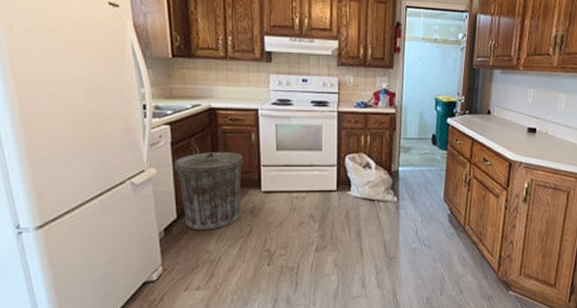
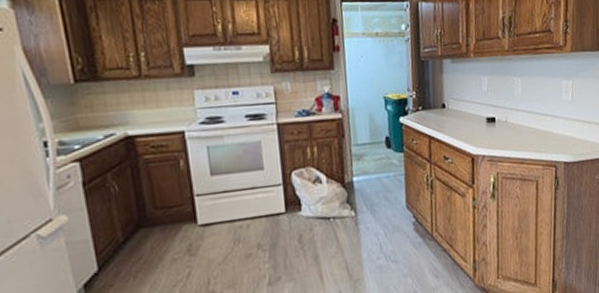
trash can: present [174,151,244,231] -> none [88,184,176,282]

